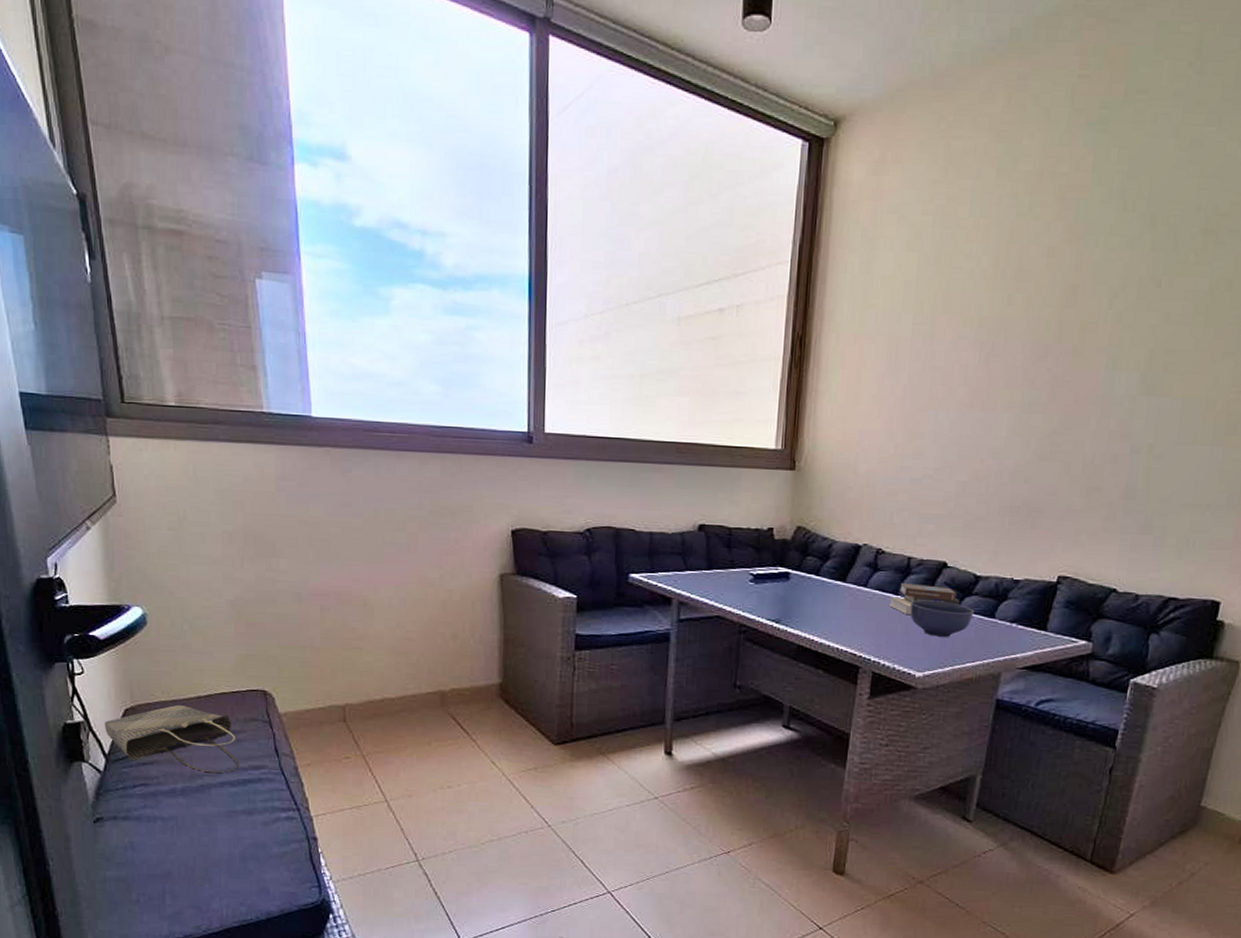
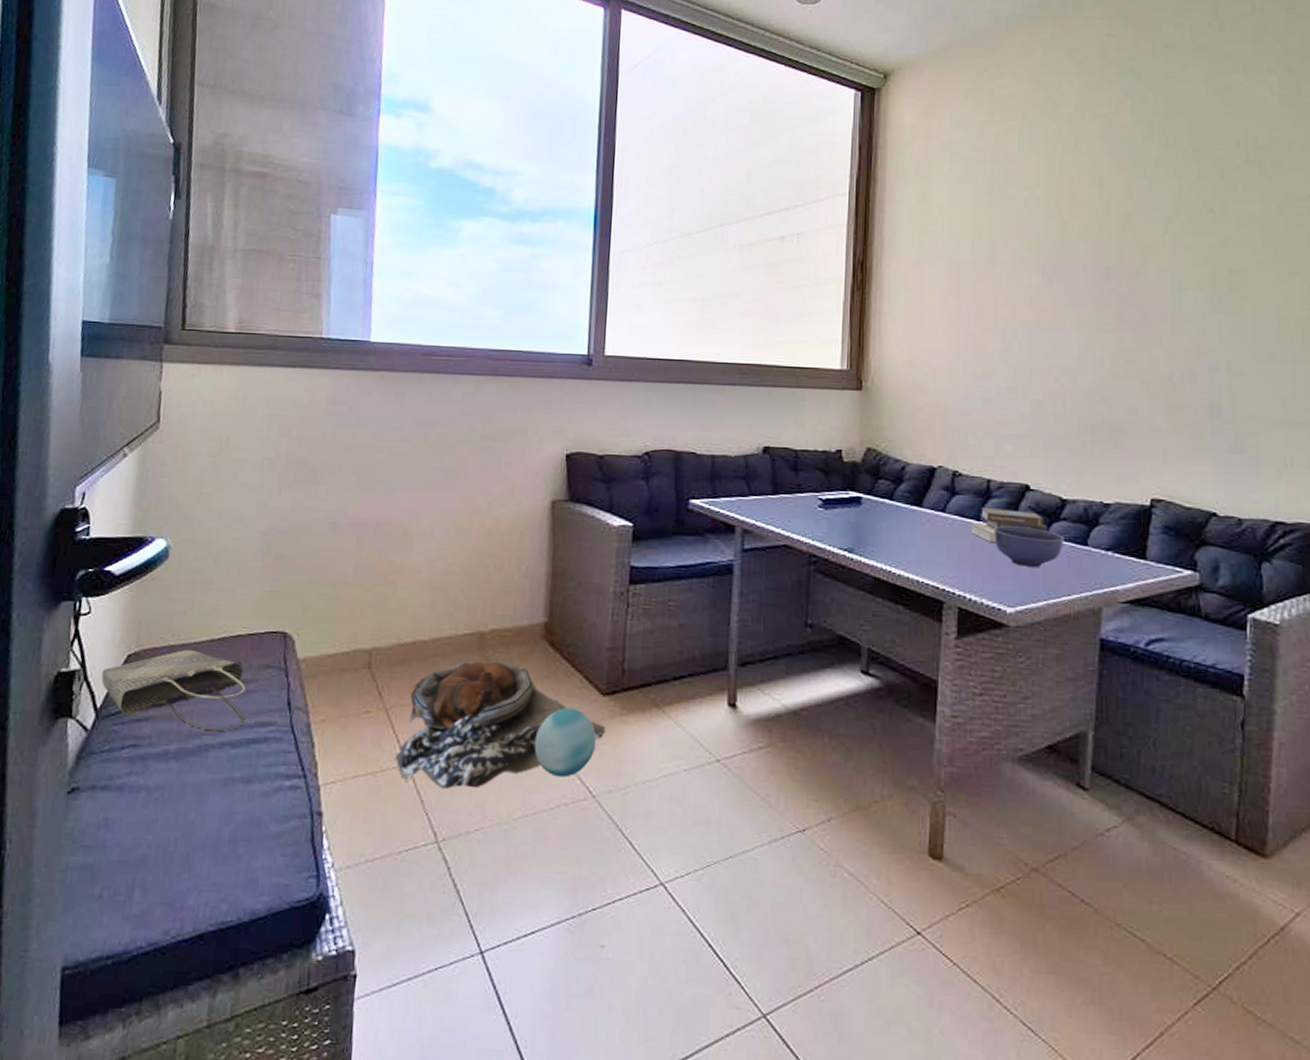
dog bed: none [375,715,557,819] -> present [394,660,605,789]
ball: none [496,755,550,811] -> present [534,708,597,778]

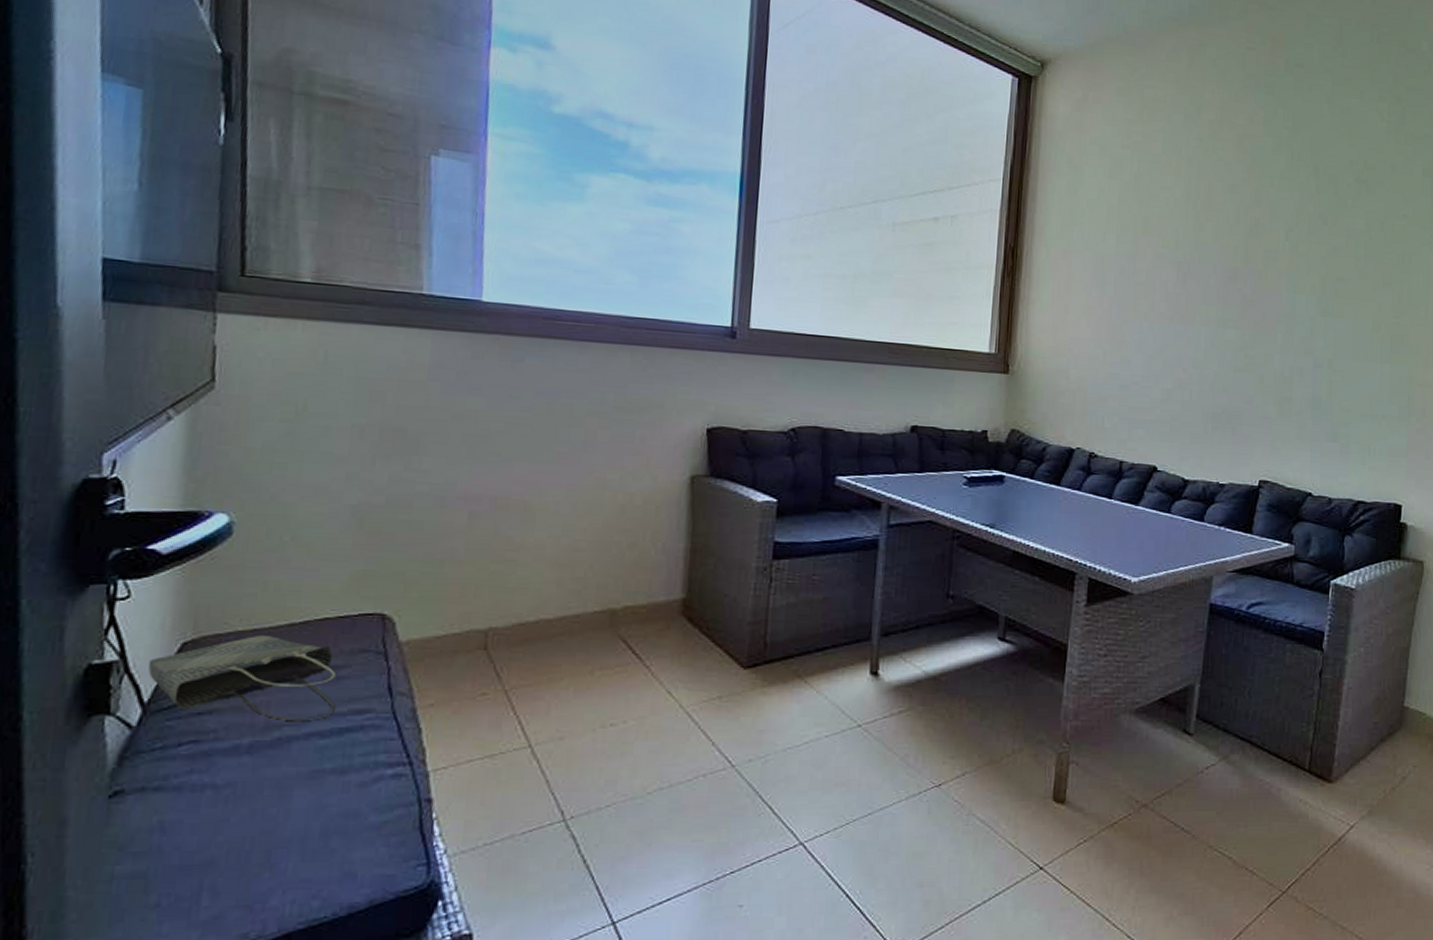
dog bed: present [394,660,605,789] -> none [515,637,746,767]
ball: present [534,708,597,778] -> none [670,682,737,749]
books: present [970,508,1047,543] -> none [1102,487,1170,519]
bowl: present [994,525,1064,567] -> none [1123,503,1184,541]

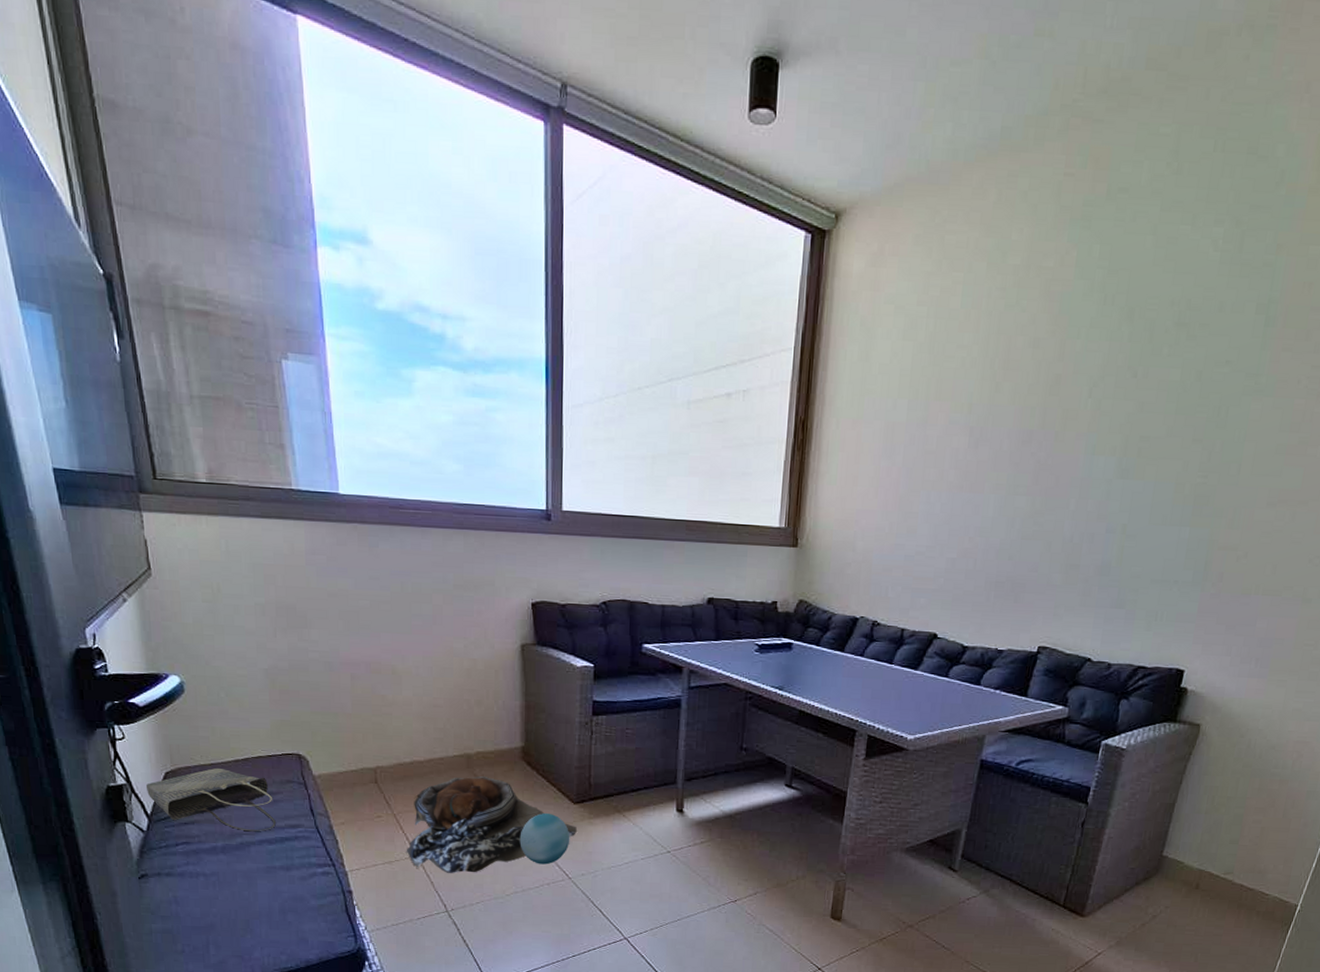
dog bed: none [515,637,746,767] -> present [406,776,577,873]
ball: none [670,682,737,749] -> present [519,813,570,865]

